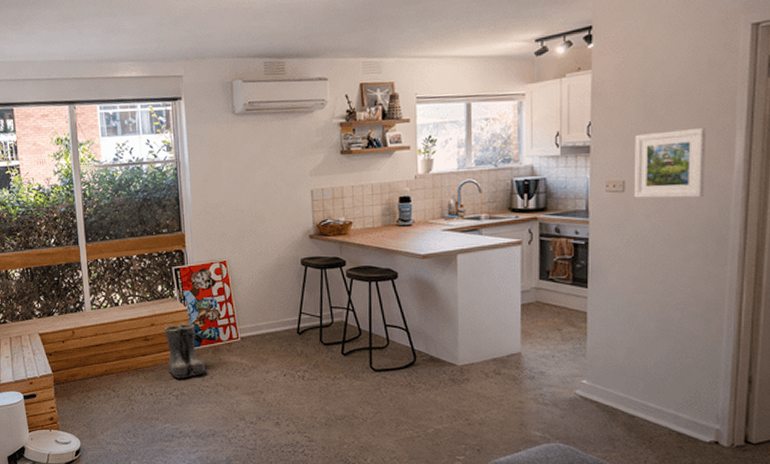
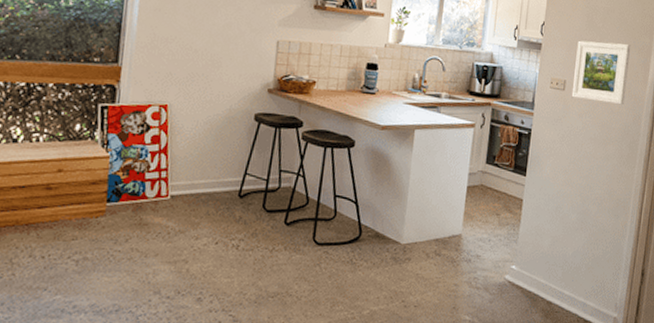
boots: present [164,323,207,378] -> none [70,172,123,240]

